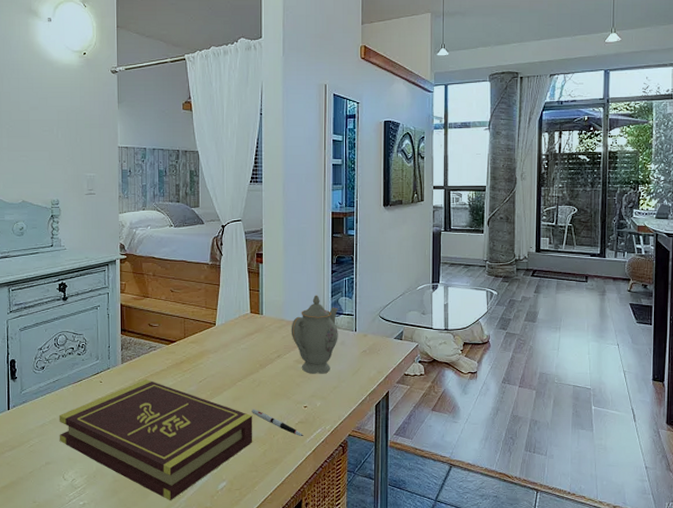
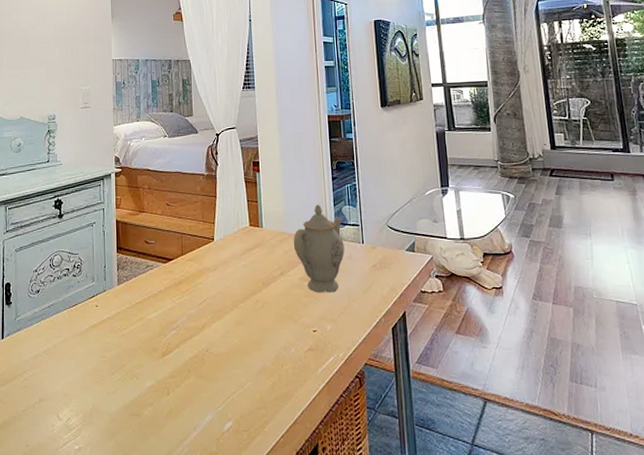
book: present [59,379,253,501] -> none [53,302,260,445]
pen: present [252,409,303,437] -> none [256,334,315,367]

